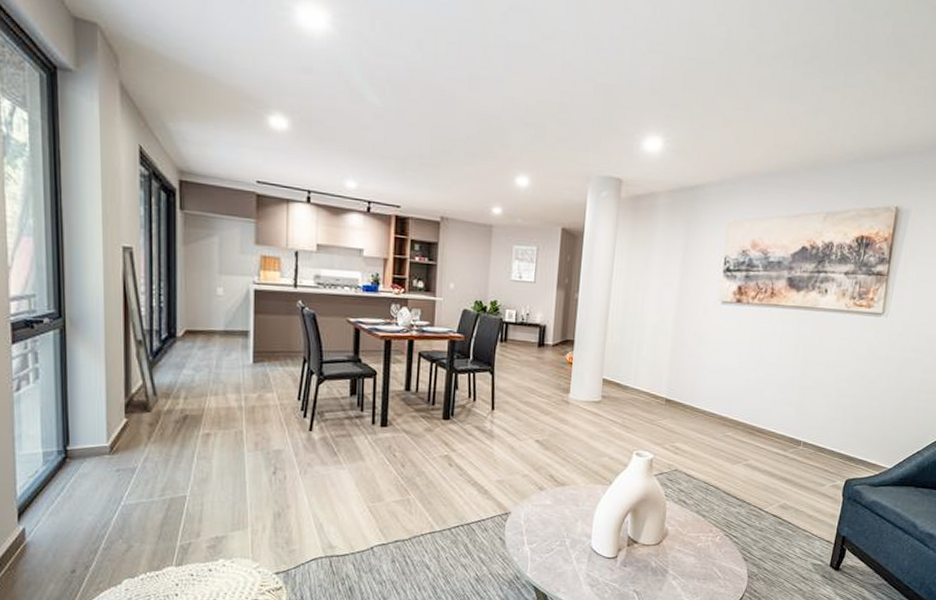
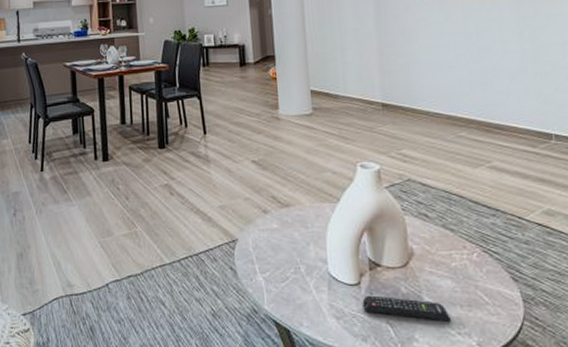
remote control: none [615,567,688,591] -> present [362,295,451,322]

